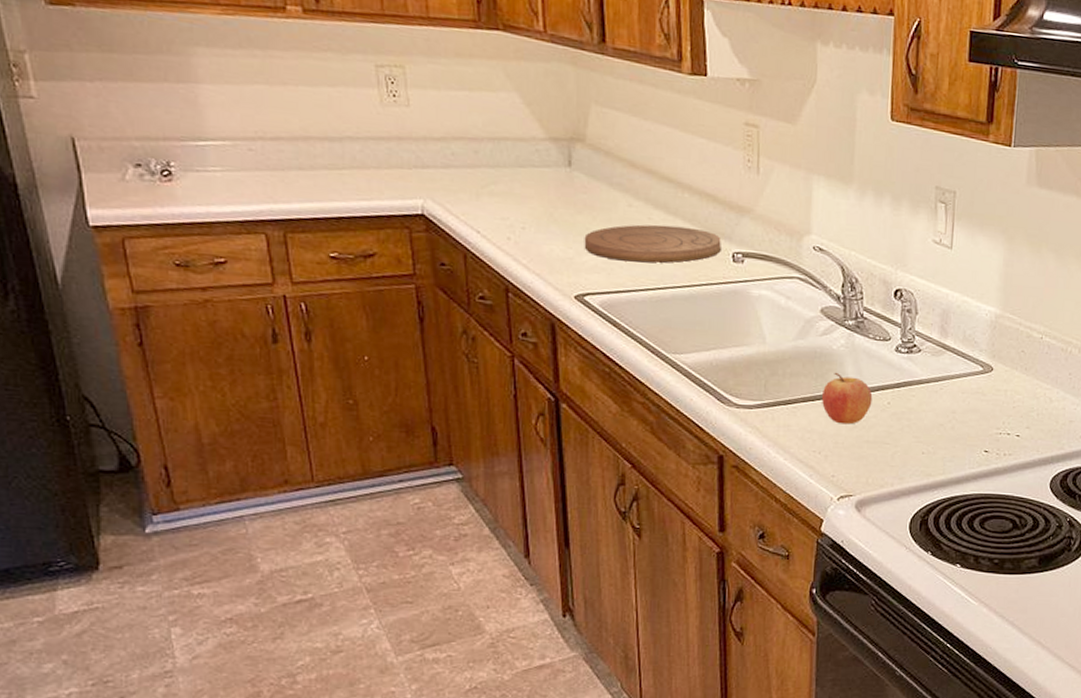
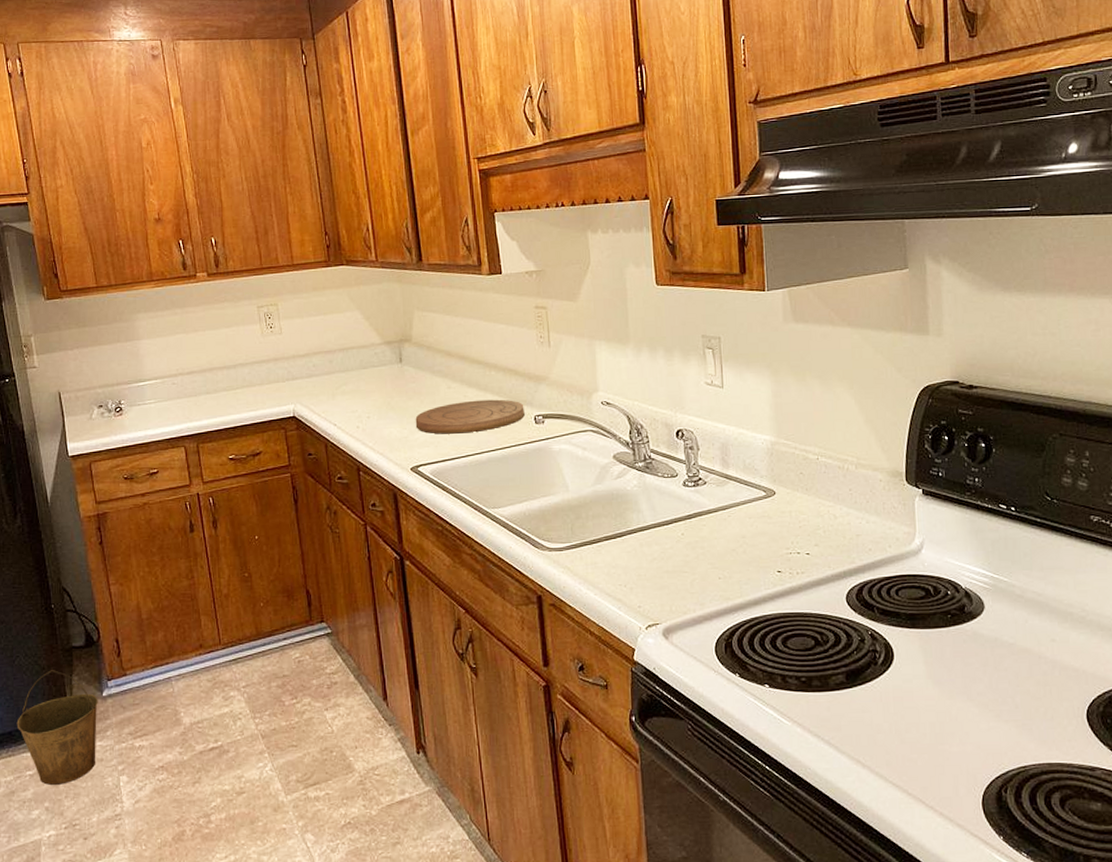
bucket: none [16,497,138,635] -> present [16,670,98,785]
fruit: present [821,372,873,425] -> none [621,510,668,558]

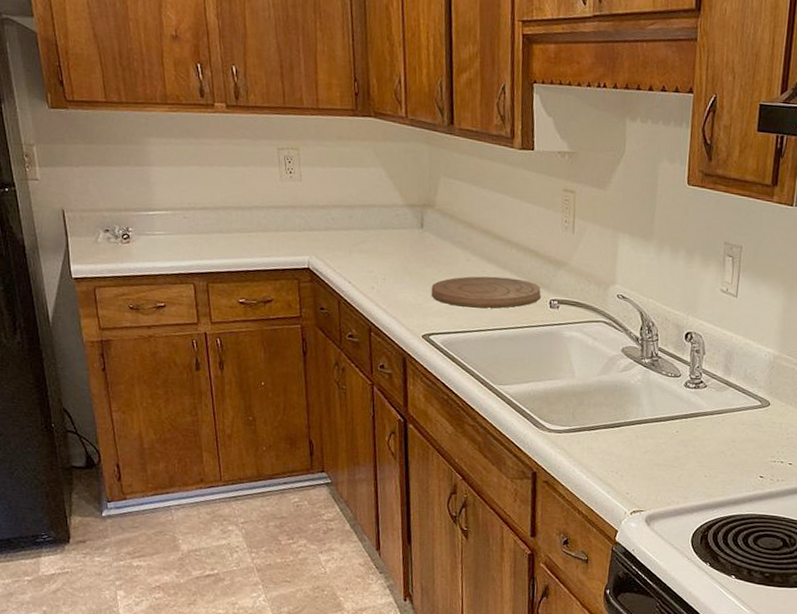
bucket: present [16,670,98,785] -> none [15,486,97,592]

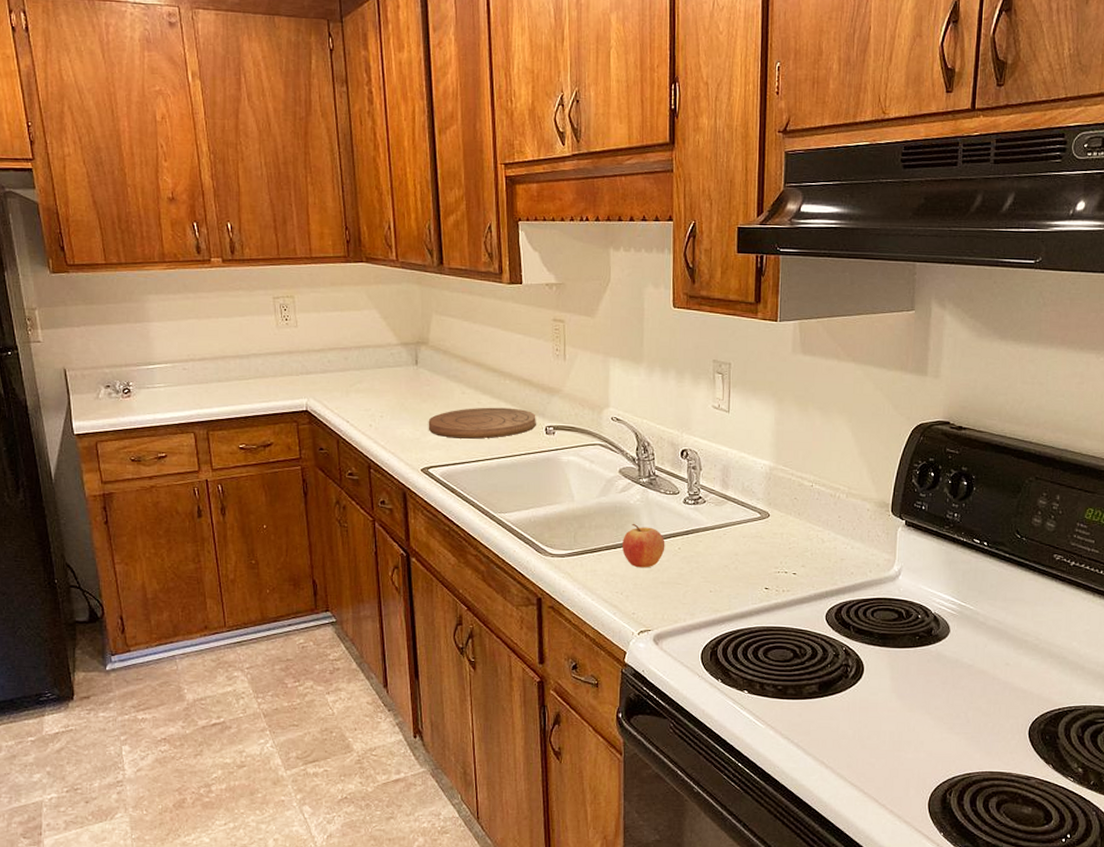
fruit: none [619,403,664,449] -> present [621,523,665,568]

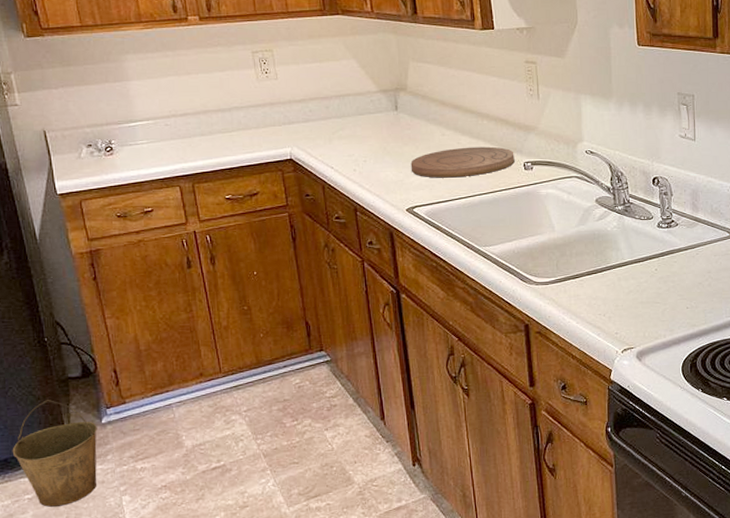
bucket: none [18,642,101,751] -> present [12,400,97,507]
fruit: present [621,523,665,568] -> none [602,248,643,290]

